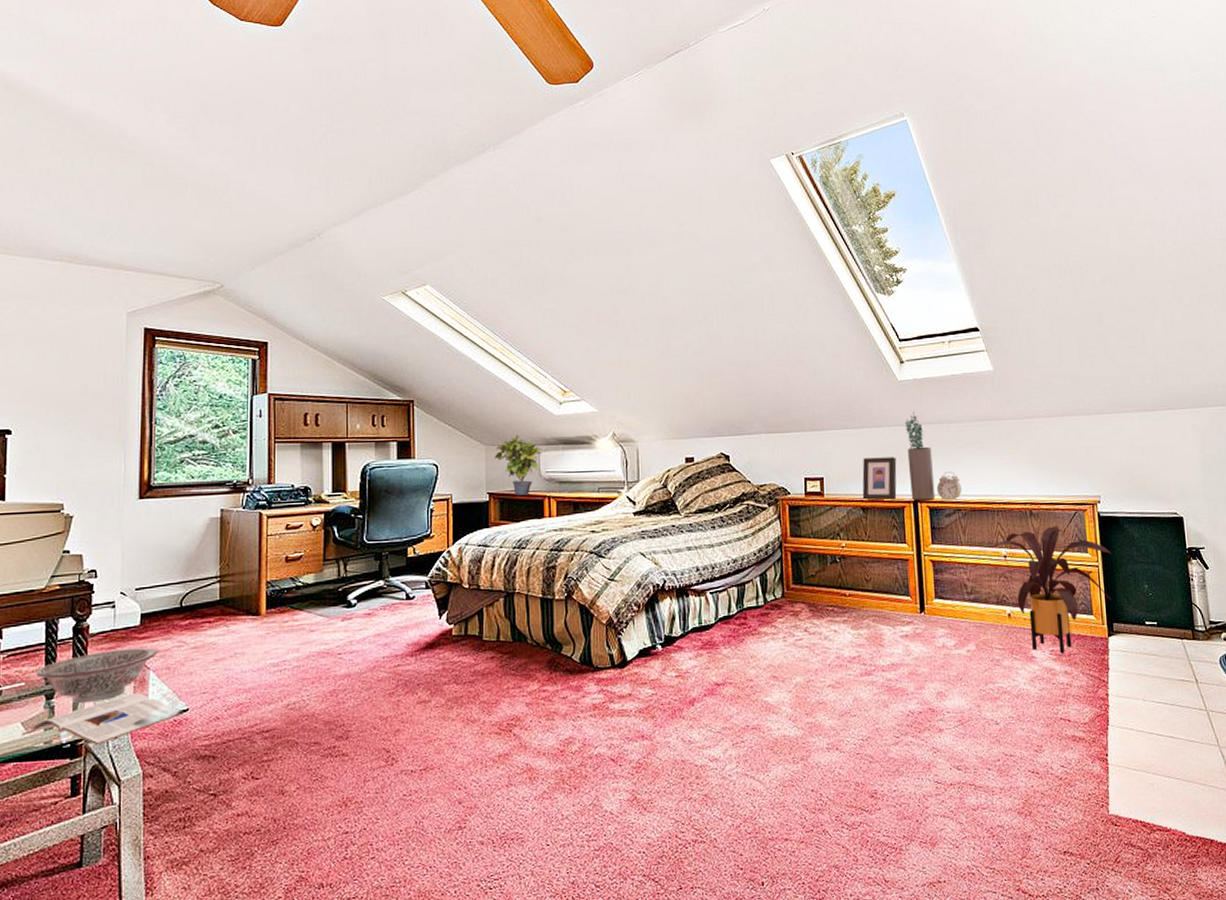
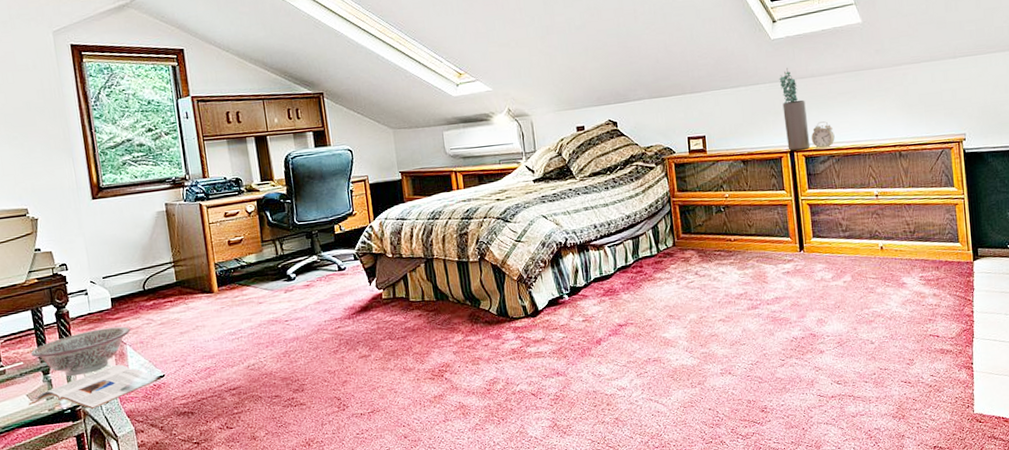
potted plant: present [495,434,541,496] -> none [402,117,444,173]
picture frame: present [862,457,897,501] -> none [741,111,775,154]
house plant: present [988,526,1112,654] -> none [861,164,977,279]

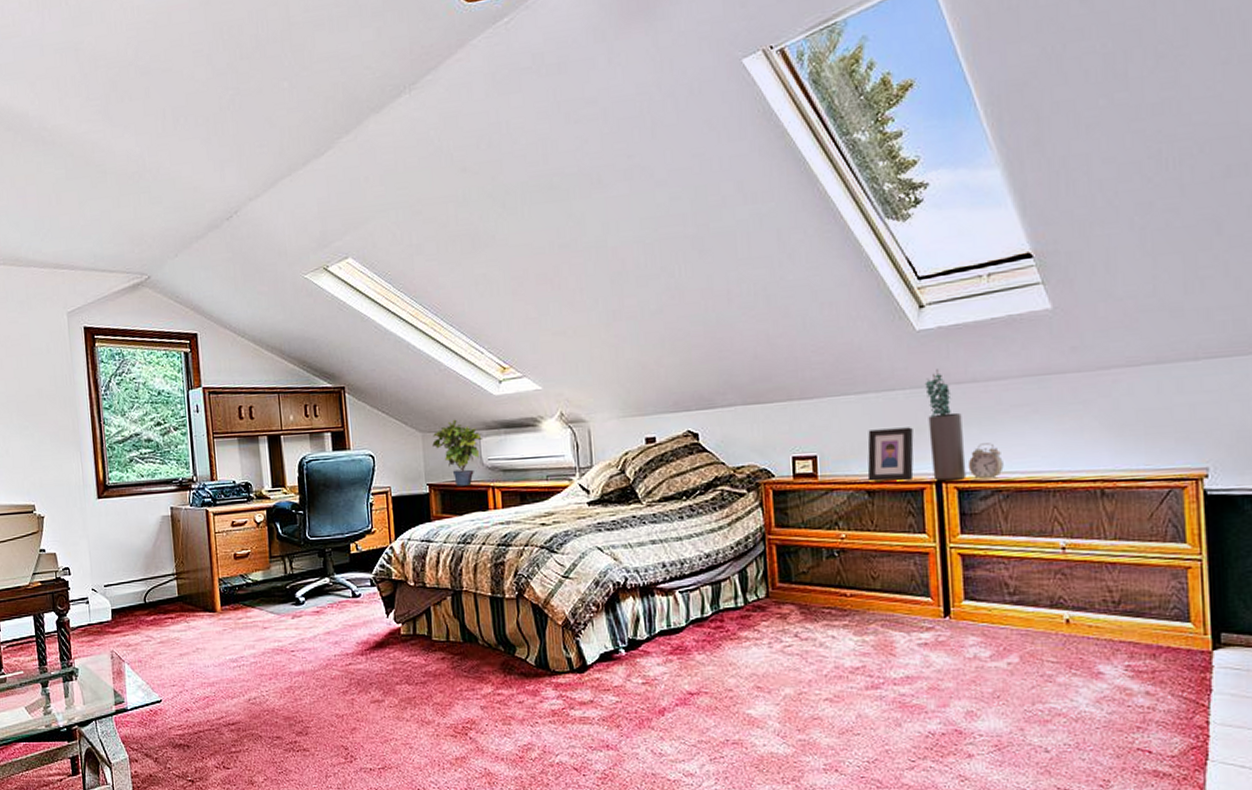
magazine: present [28,364,161,410] -> none [26,684,158,731]
decorative bowl: present [30,326,131,377] -> none [30,641,130,692]
potted plant: none [402,117,444,173] -> present [432,419,482,486]
picture frame: none [741,111,775,154] -> present [867,427,914,482]

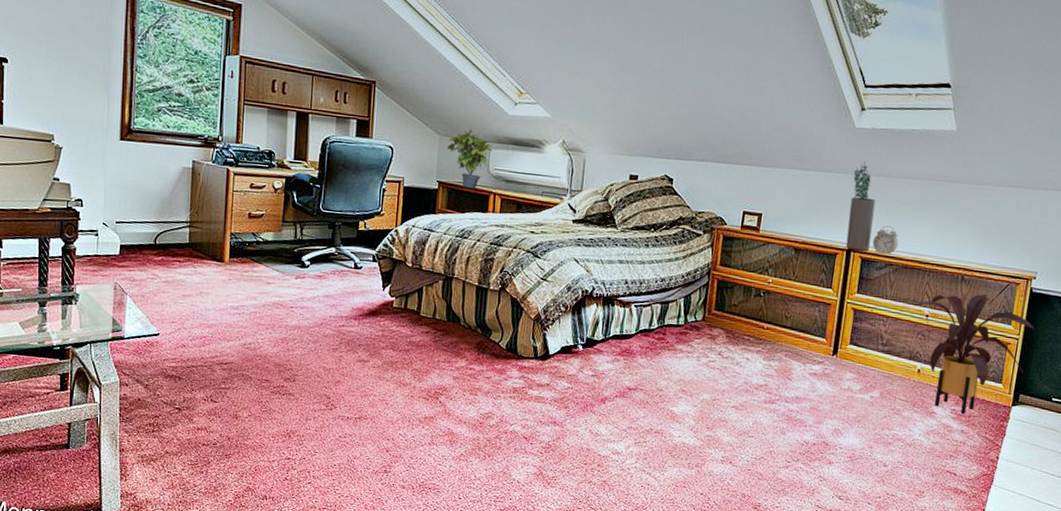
picture frame: present [867,427,914,482] -> none [797,200,838,246]
house plant: none [1039,509,1223,671] -> present [912,294,1035,415]

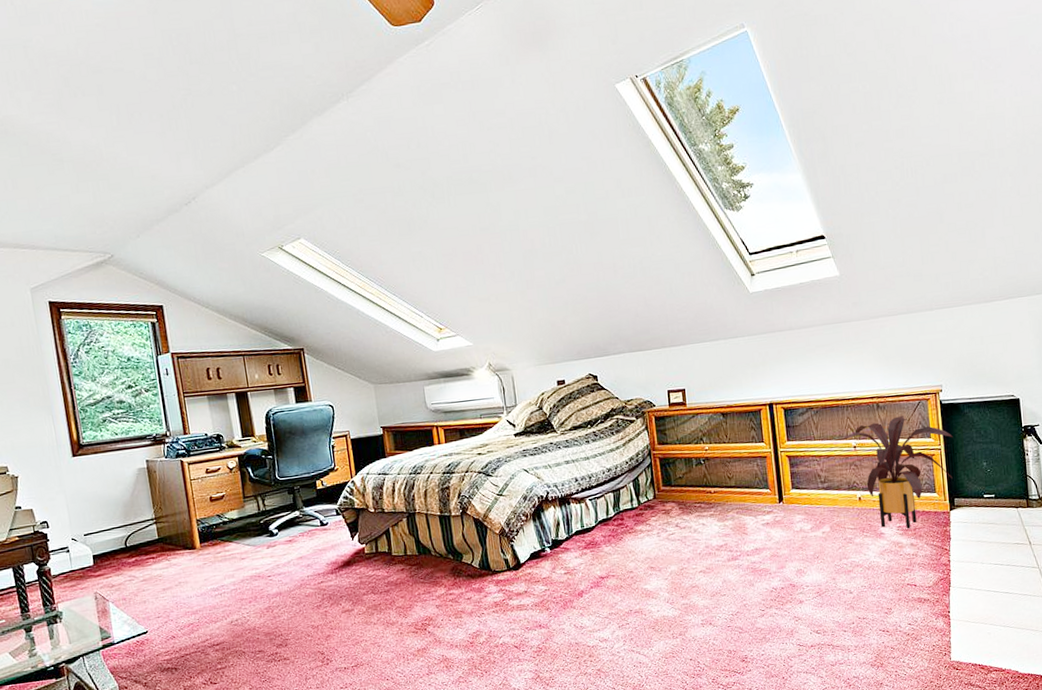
potted plant: present [447,128,492,189] -> none [383,372,425,427]
vase: present [845,161,876,252] -> none [758,321,789,404]
alarm clock: present [872,226,898,255] -> none [789,374,813,401]

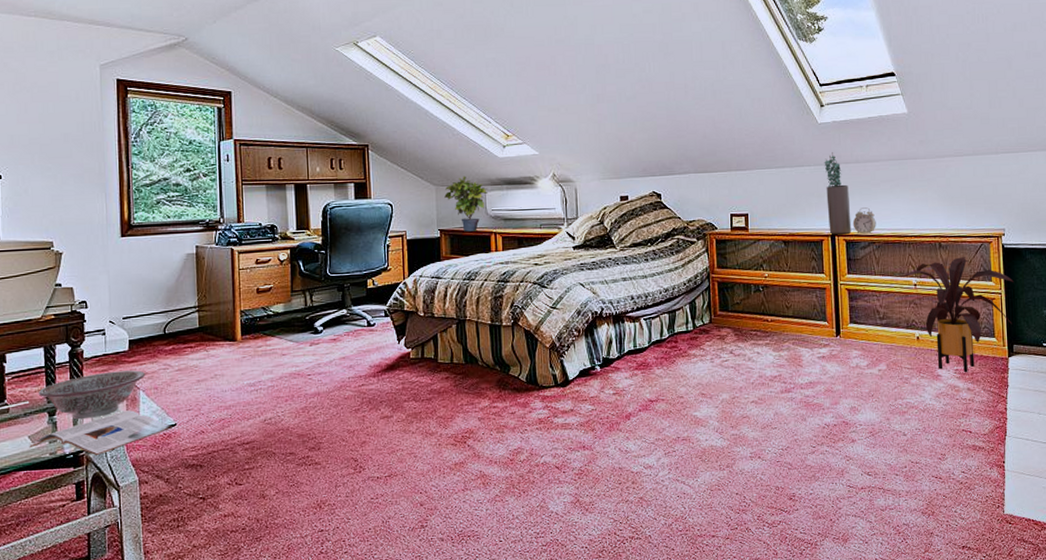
magazine: none [10,621,144,667] -> present [29,410,172,456]
decorative bowl: none [12,583,113,634] -> present [38,370,146,420]
potted plant: none [383,372,425,427] -> present [444,176,487,232]
vase: none [758,321,789,404] -> present [824,152,852,236]
alarm clock: none [789,374,813,401] -> present [852,207,876,234]

